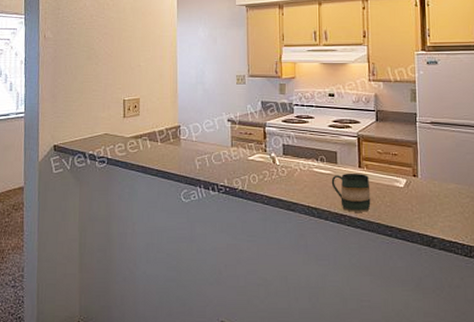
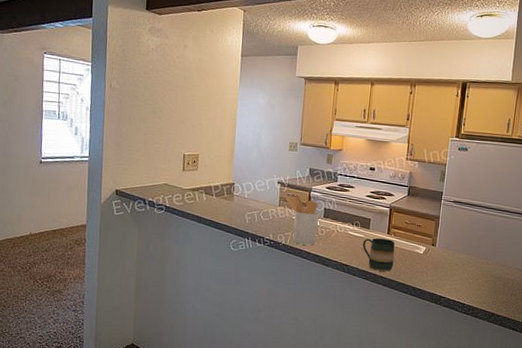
utensil holder: none [236,133,278,189] -> present [284,195,320,245]

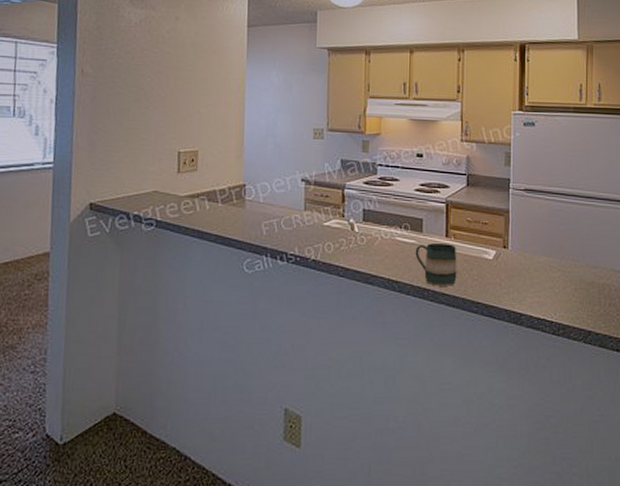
utensil holder: present [284,195,320,245] -> none [311,196,358,259]

